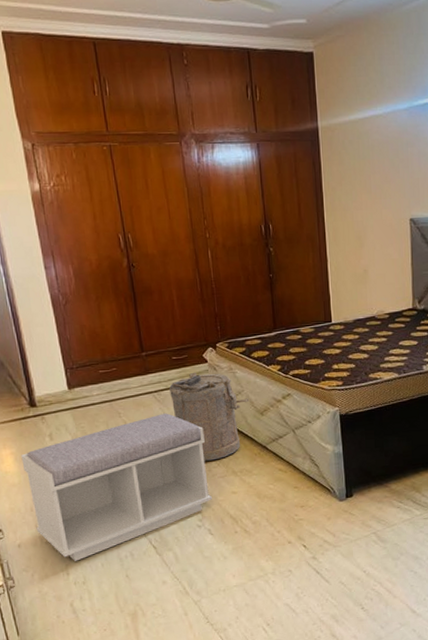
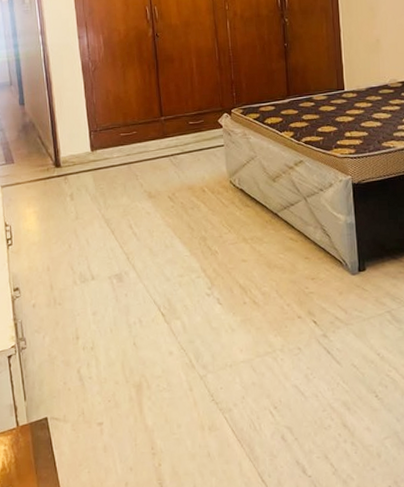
bench: present [21,413,212,561] -> none [43,177,222,325]
laundry hamper: present [169,372,248,461] -> none [185,137,261,227]

